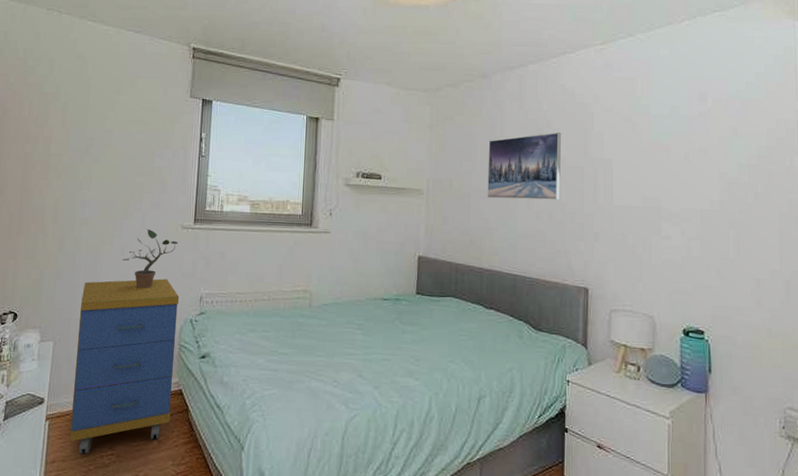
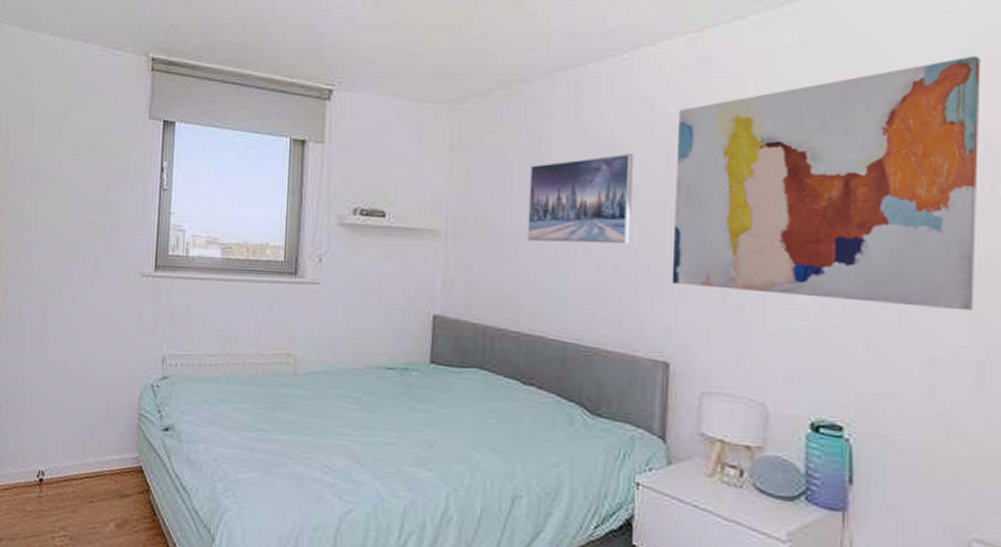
storage cabinet: present [69,278,180,455] -> none [17,335,139,534]
potted plant: present [122,228,178,289] -> none [72,276,136,347]
wall art: none [589,68,783,246] -> present [672,55,981,311]

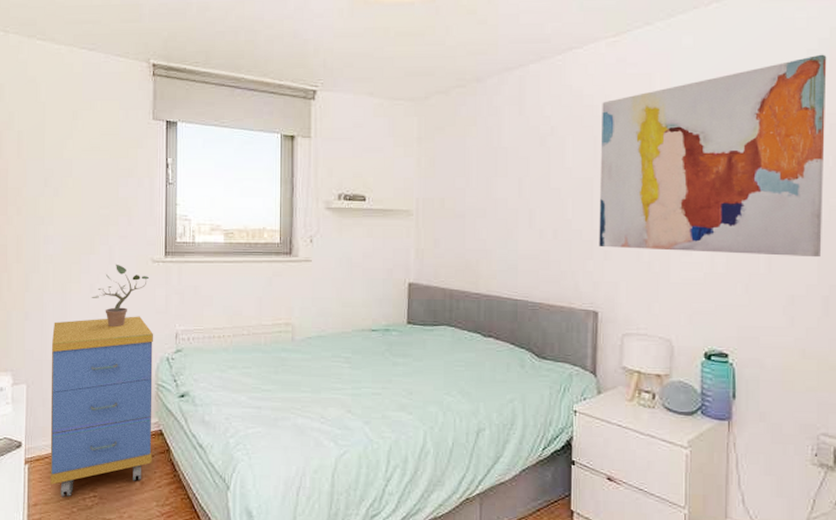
storage cabinet: none [17,335,139,534] -> present [50,316,154,497]
potted plant: none [72,276,136,347] -> present [91,264,149,328]
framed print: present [527,153,633,245] -> none [484,140,567,217]

